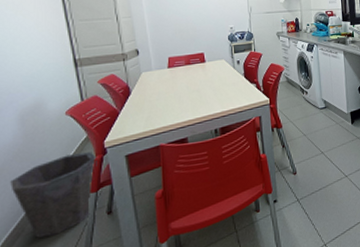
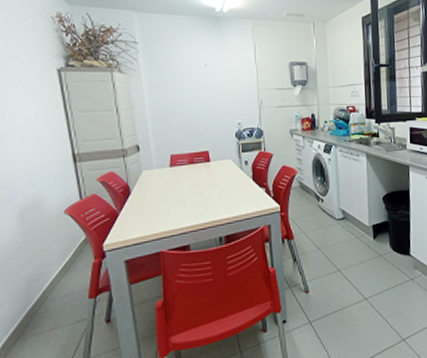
waste bin: present [10,152,97,238] -> none [10,255,96,342]

